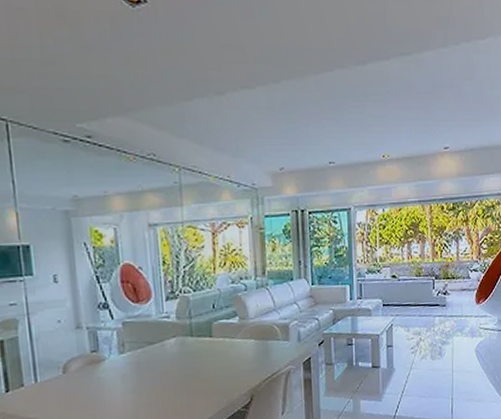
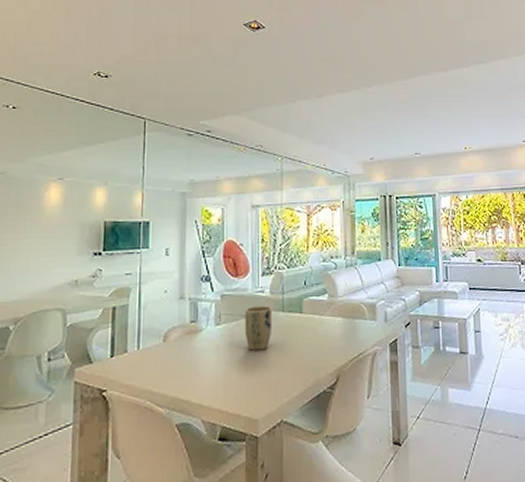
plant pot: none [150,331,182,377] -> present [244,306,273,351]

